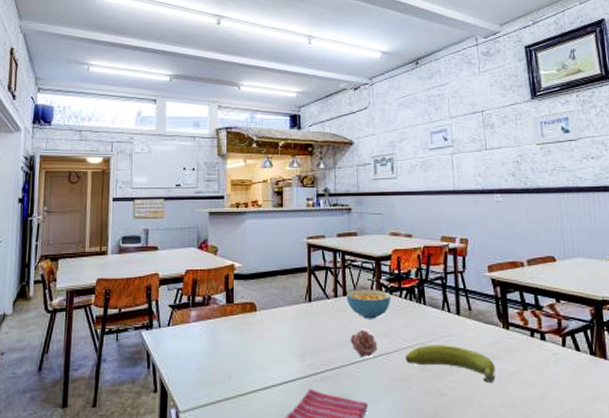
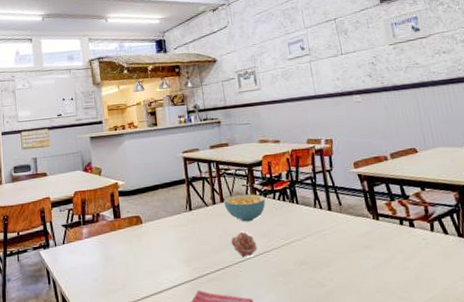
fruit: present [406,345,495,382] -> none [284,239,370,271]

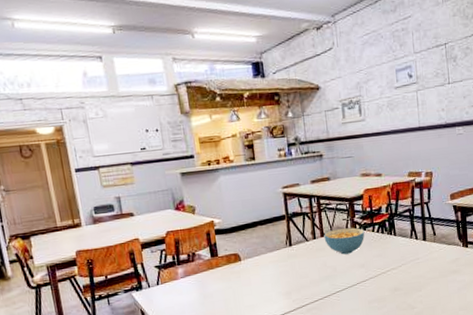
flower: present [231,232,258,258] -> none [330,264,355,288]

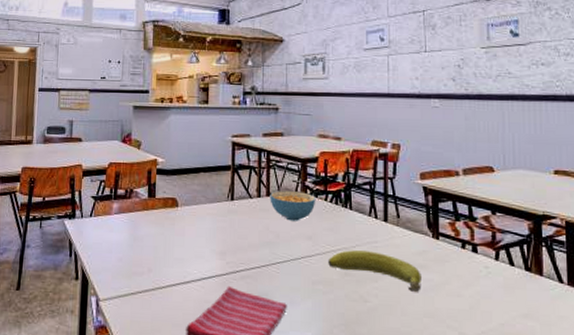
fruit: none [380,267,456,293] -> present [328,250,421,292]

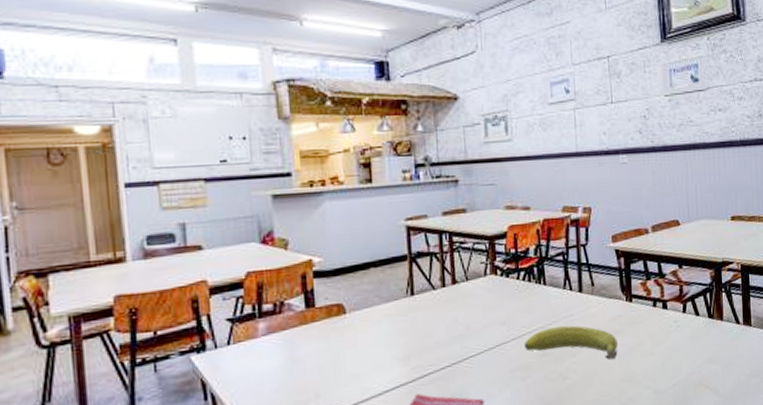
cereal bowl: present [270,191,316,221] -> none [456,273,508,308]

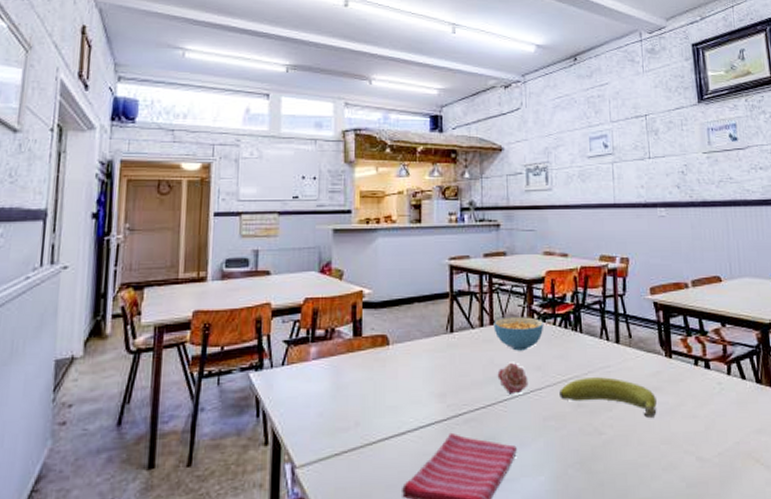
cereal bowl: none [456,273,508,308] -> present [493,317,544,351]
flower: none [462,320,494,351] -> present [497,363,529,395]

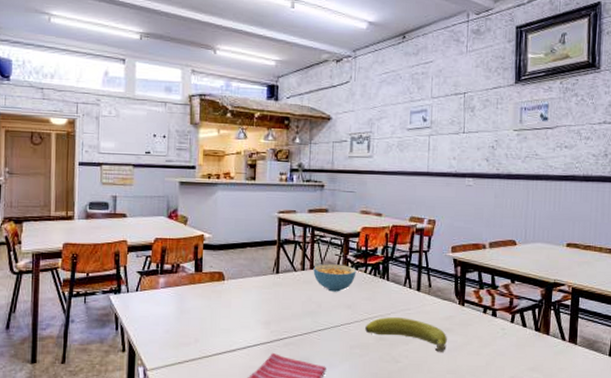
flower: present [497,363,529,395] -> none [314,301,340,327]

